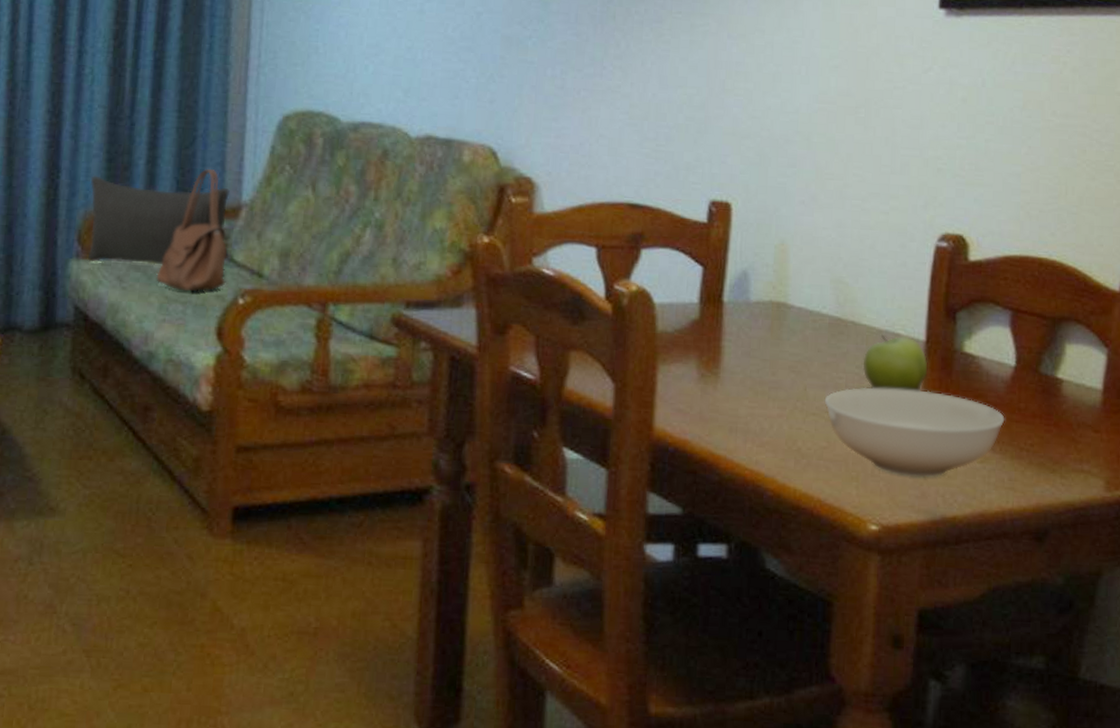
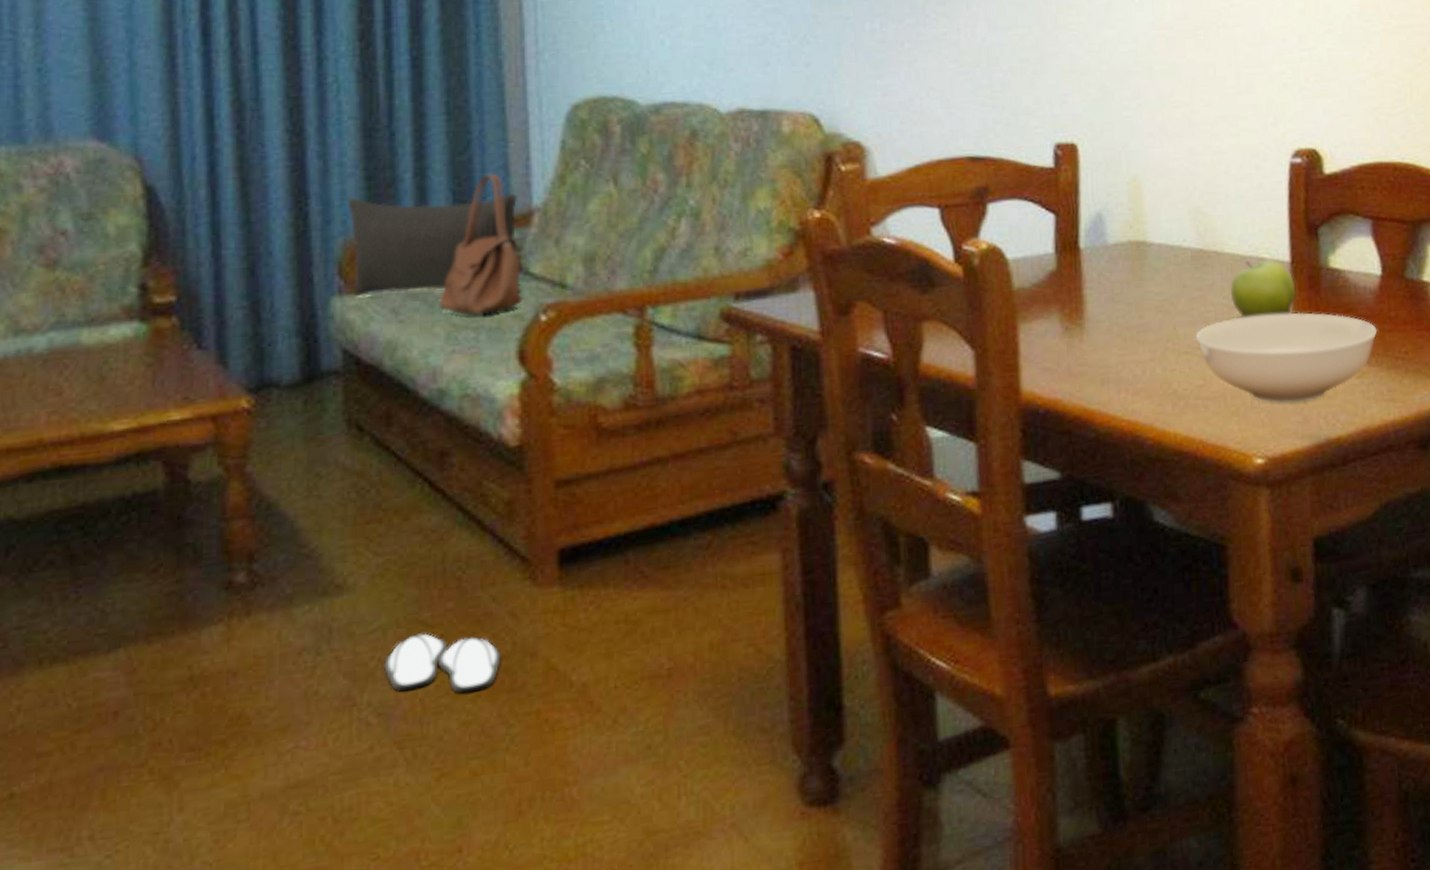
slippers: none [81,561,177,619] -> present [384,633,501,694]

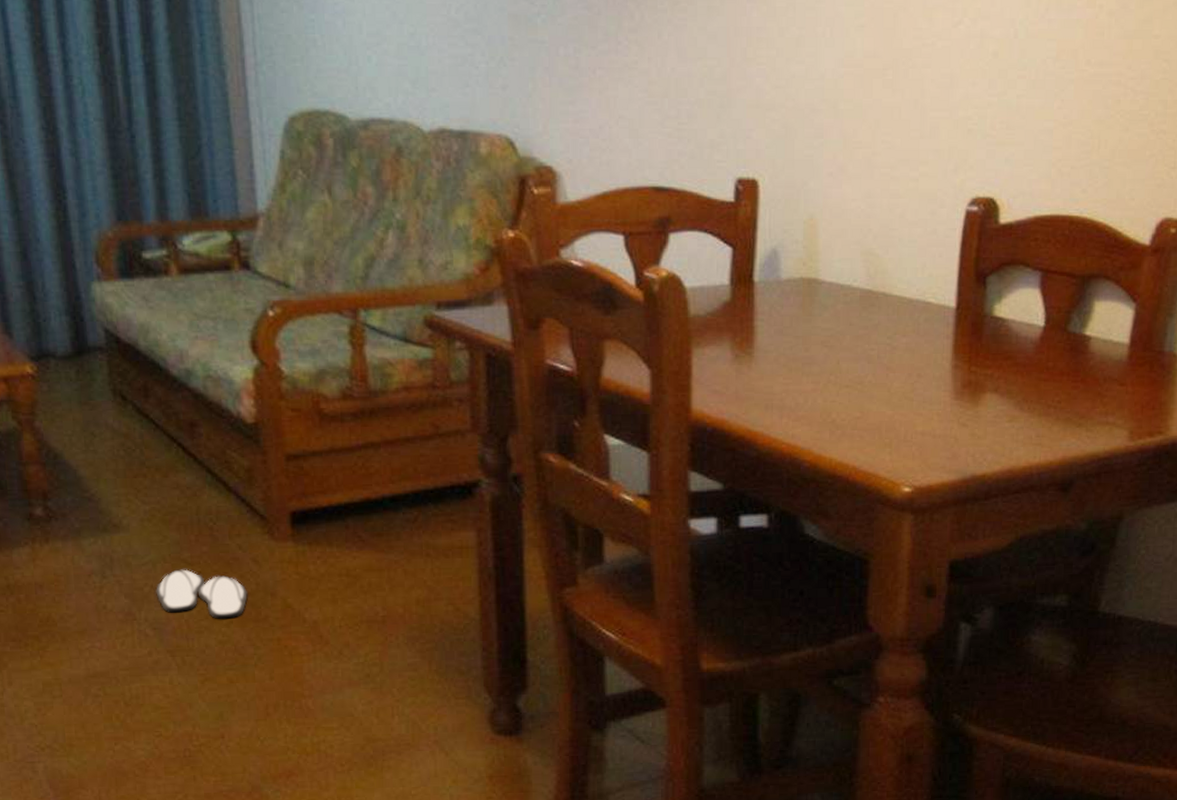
pillow: present [348,193,521,297] -> none [99,194,251,291]
handbag: present [439,173,524,316] -> none [181,178,253,307]
bowl: present [1195,311,1378,403] -> none [857,355,1034,440]
fruit: present [1230,259,1296,319] -> none [894,303,959,359]

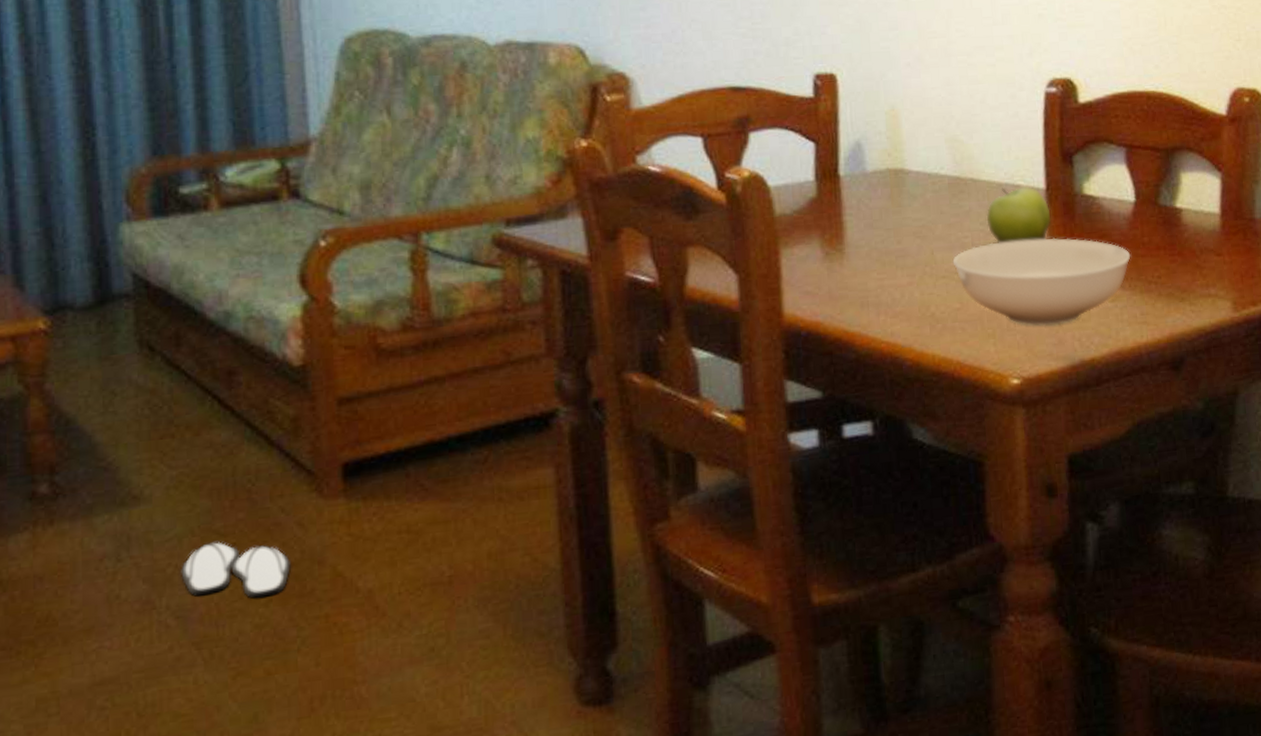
bowl: none [857,355,1034,440] -> present [952,237,1131,326]
fruit: none [894,303,959,359] -> present [986,186,1051,244]

